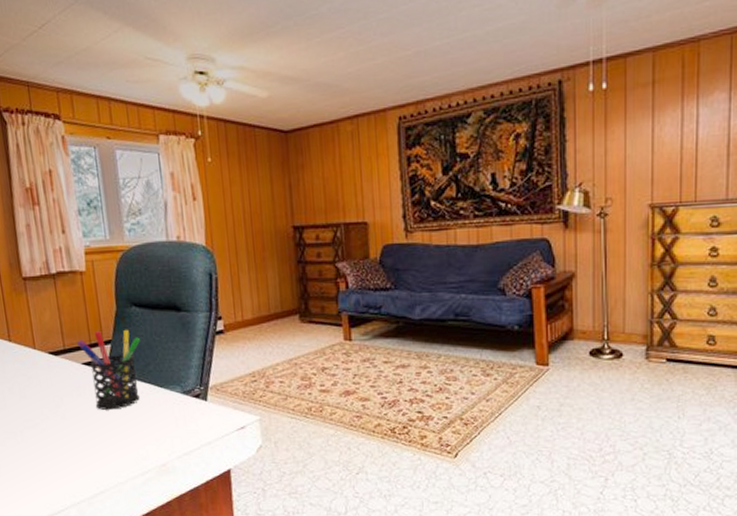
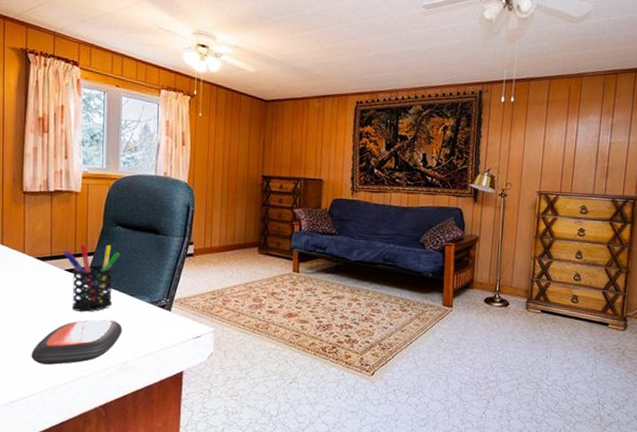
remote control: none [60,417,156,473] -> present [31,319,122,365]

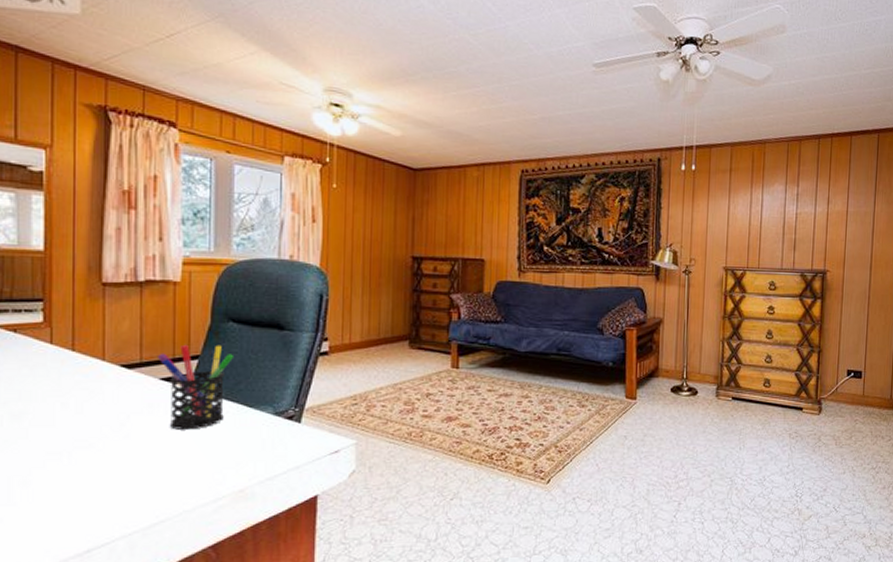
remote control: present [31,319,122,365] -> none [114,439,238,500]

